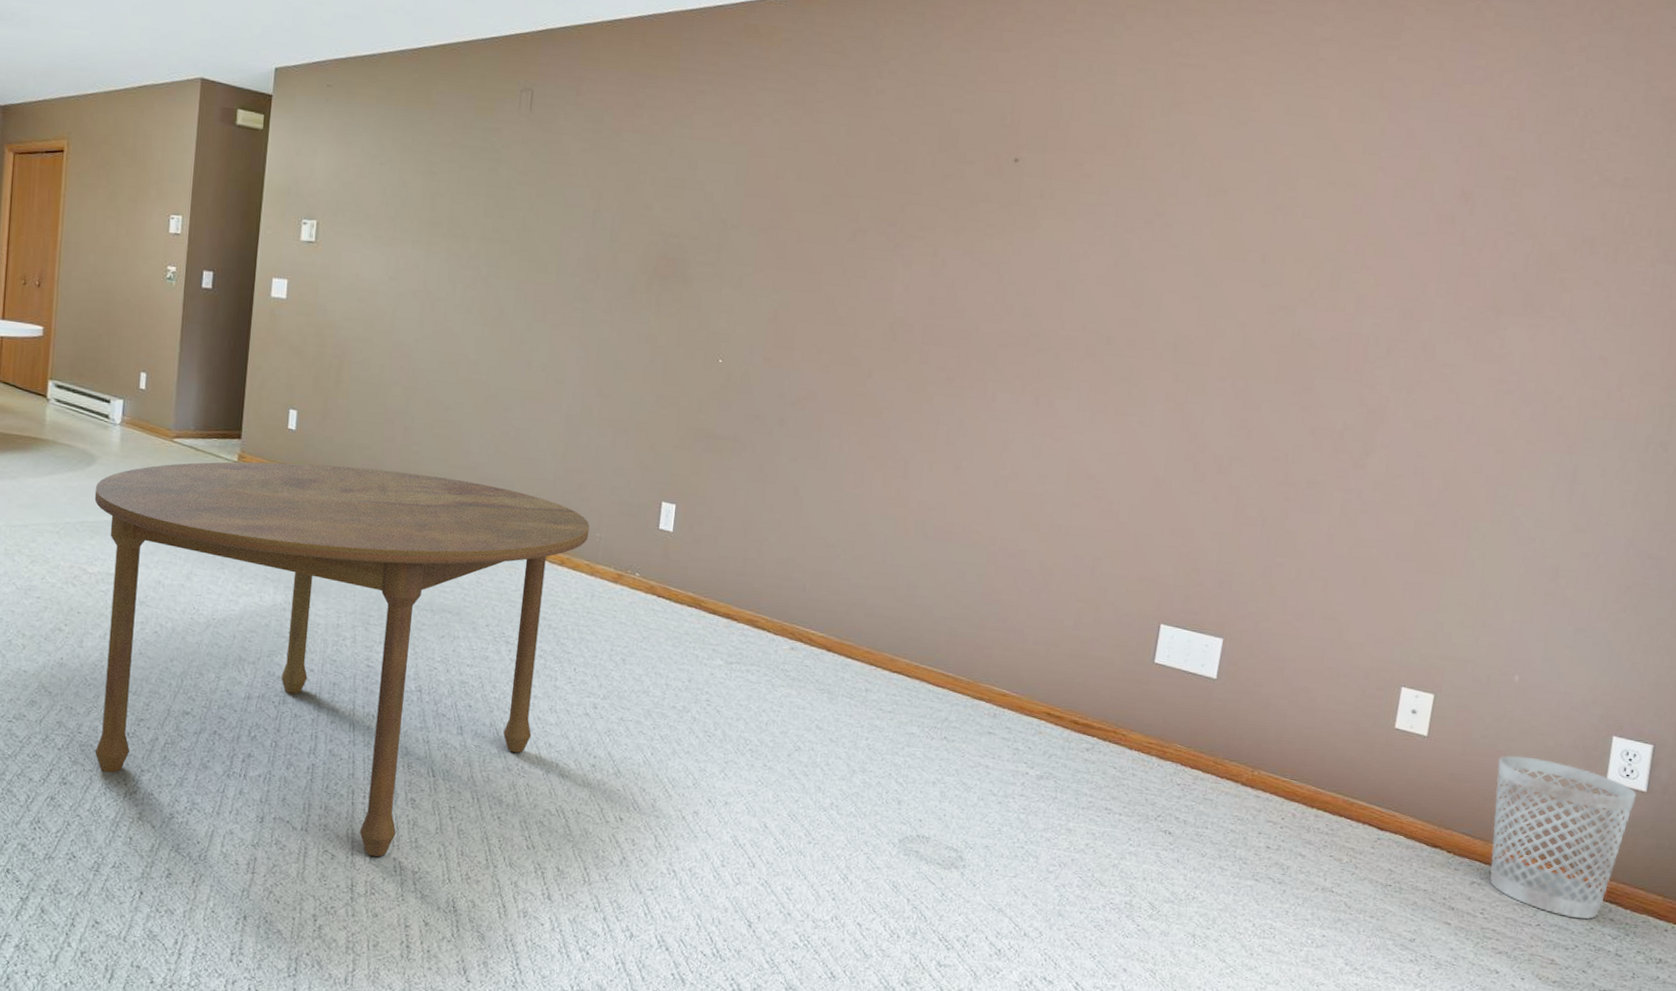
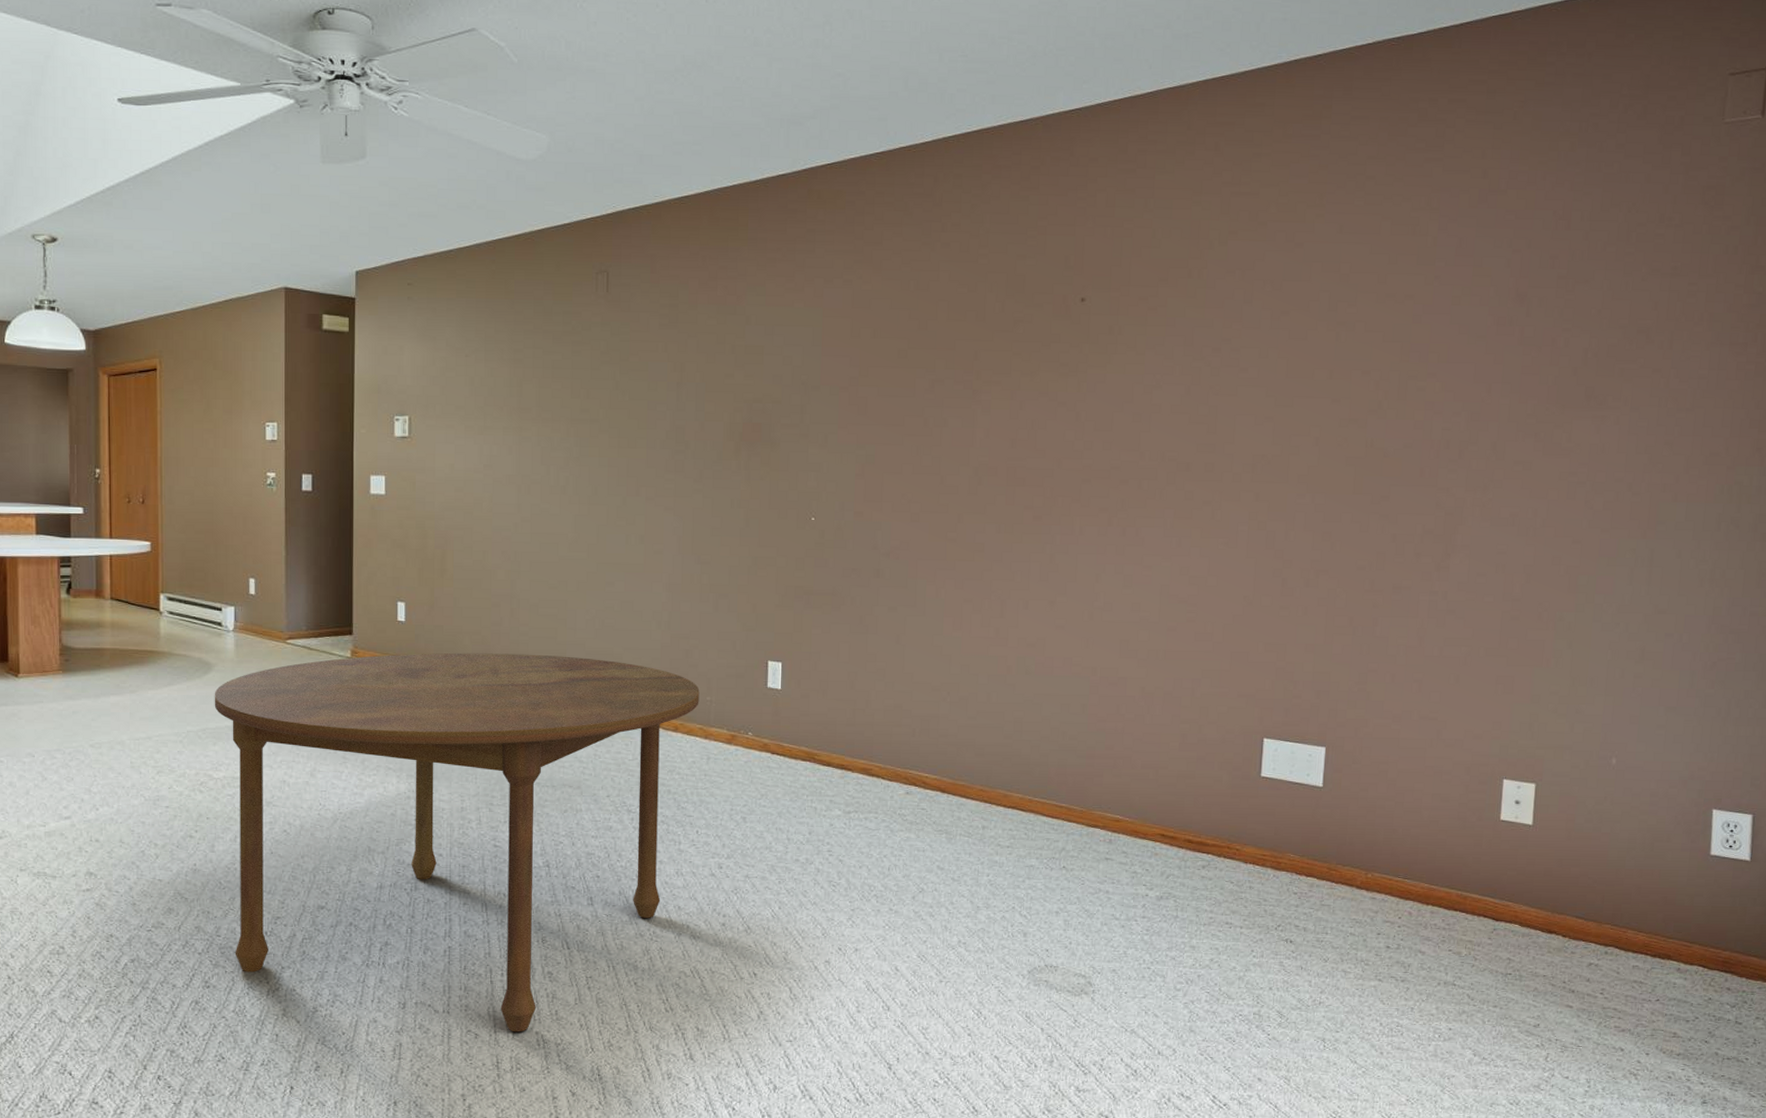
wastebasket: present [1490,755,1637,919] -> none [1603,836,1741,991]

